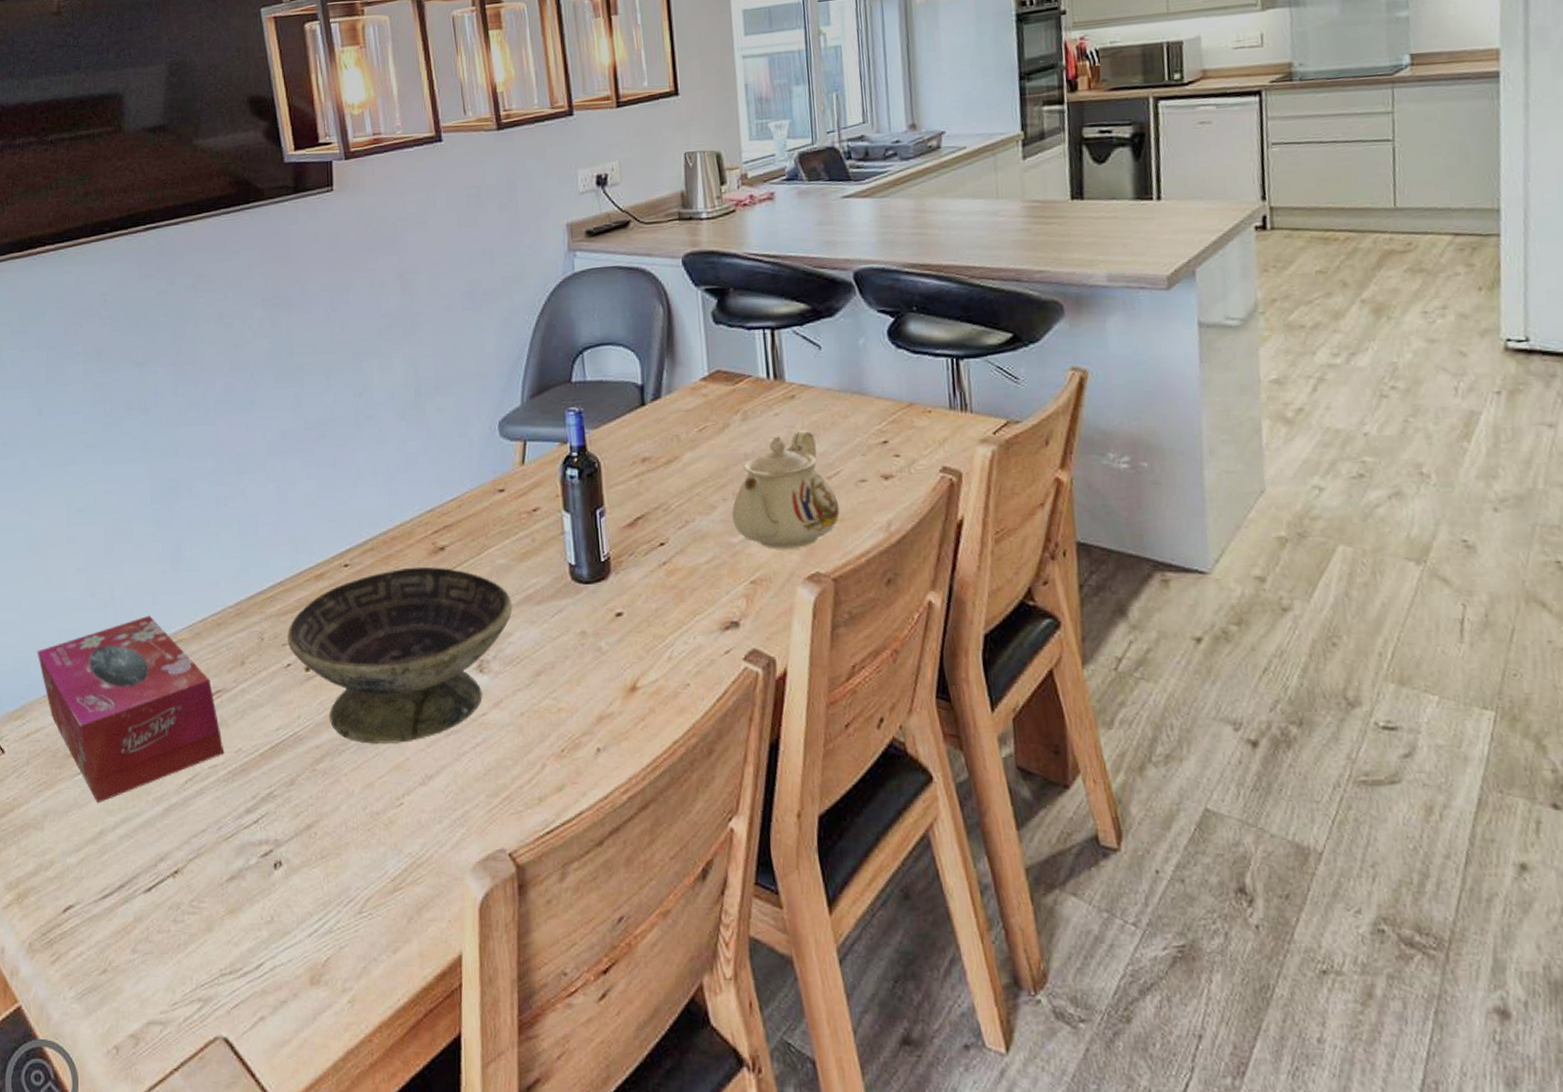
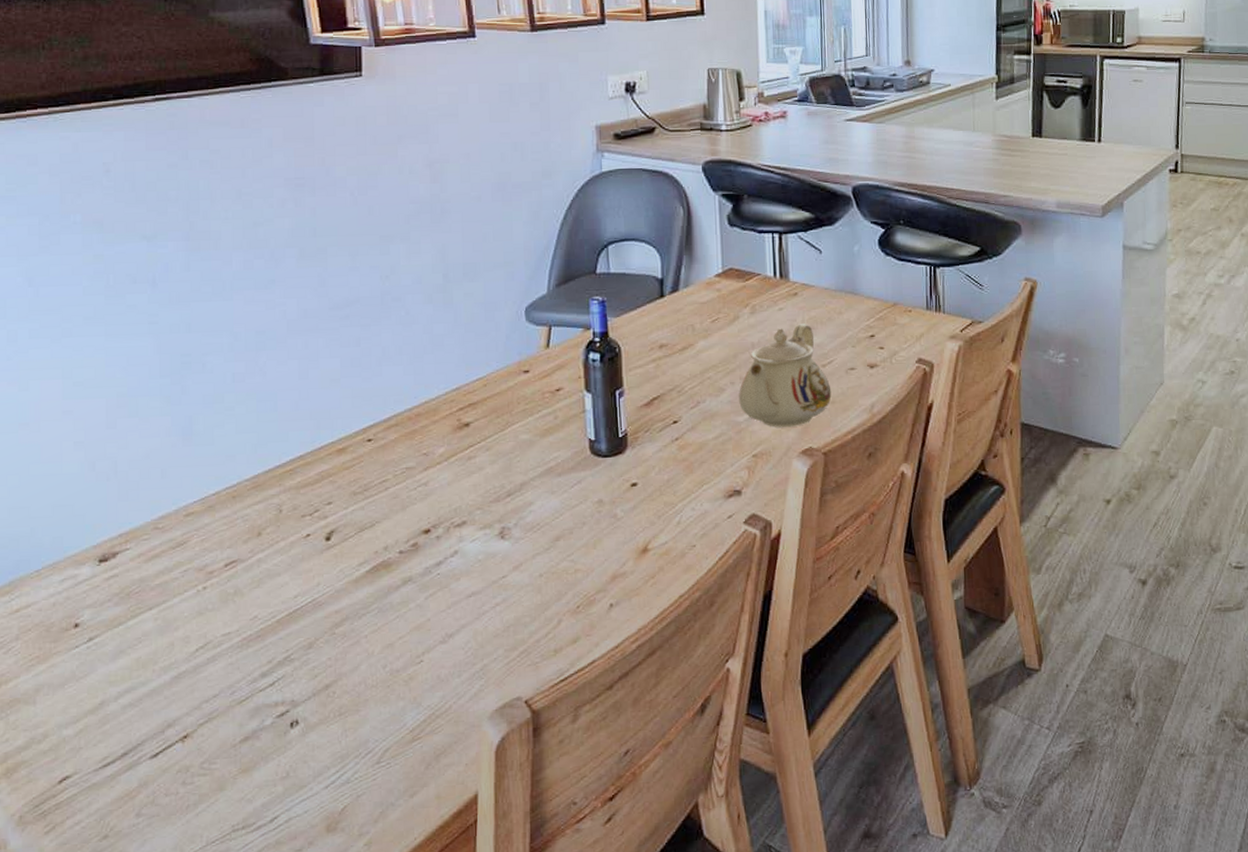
tissue box: present [37,615,224,804] -> none [27,488,239,676]
decorative bowl: present [288,566,513,744] -> none [307,441,534,607]

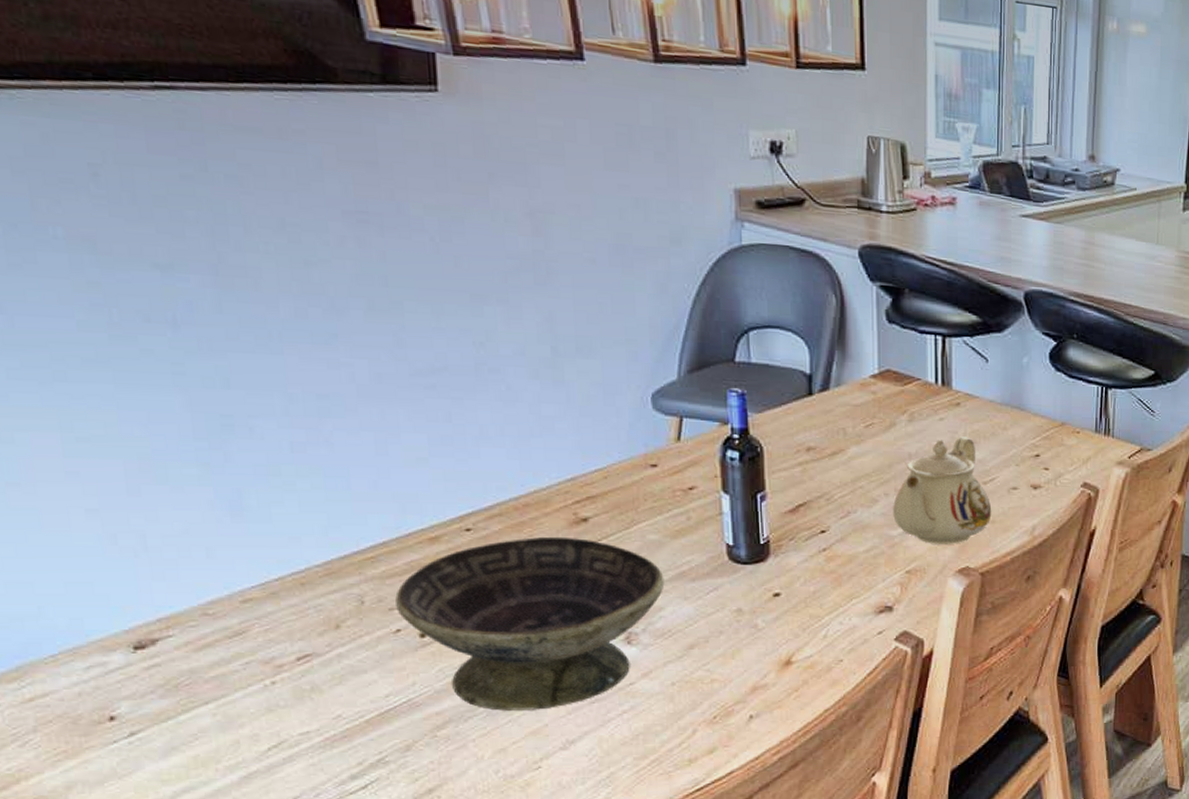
decorative bowl: none [307,441,534,607] -> present [395,536,665,711]

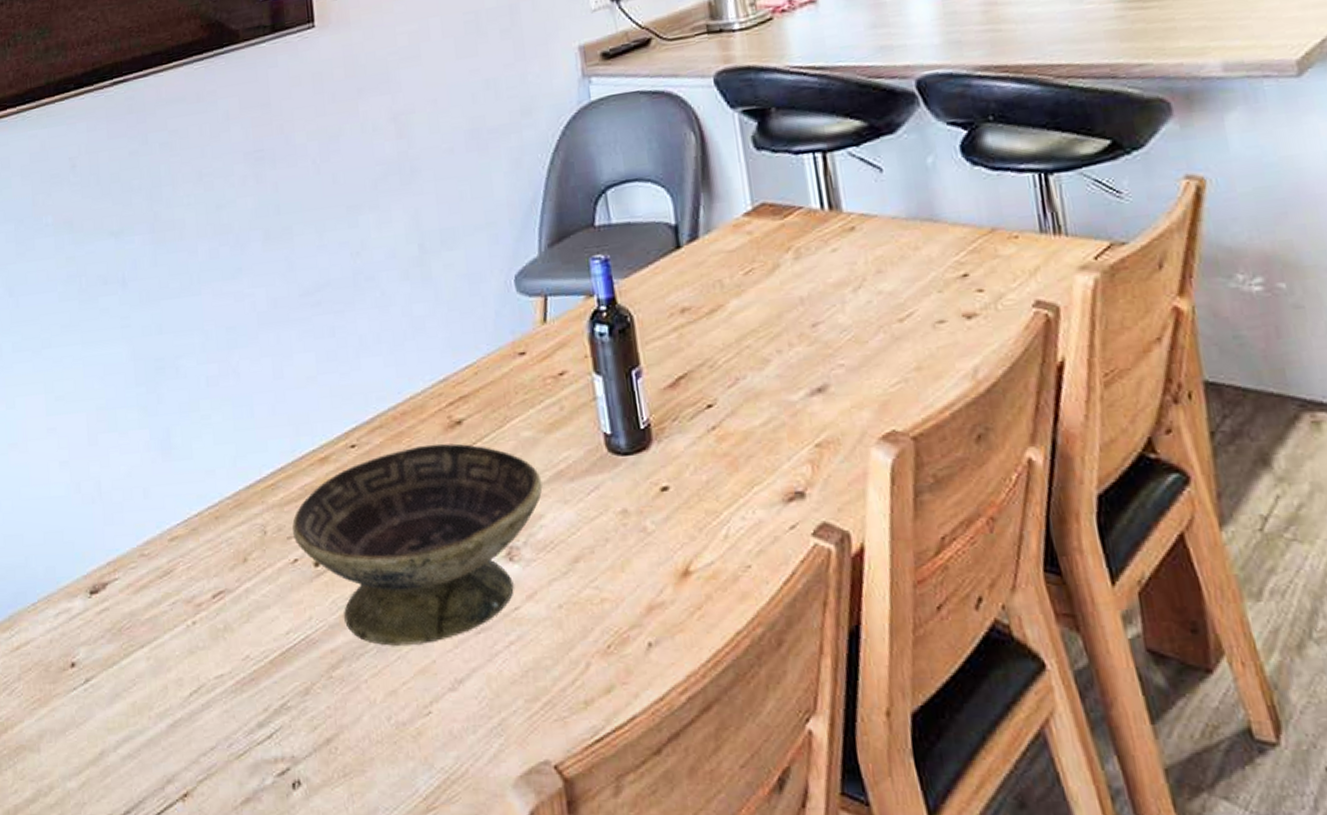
teapot: present [893,437,992,544] -> none [788,266,916,407]

